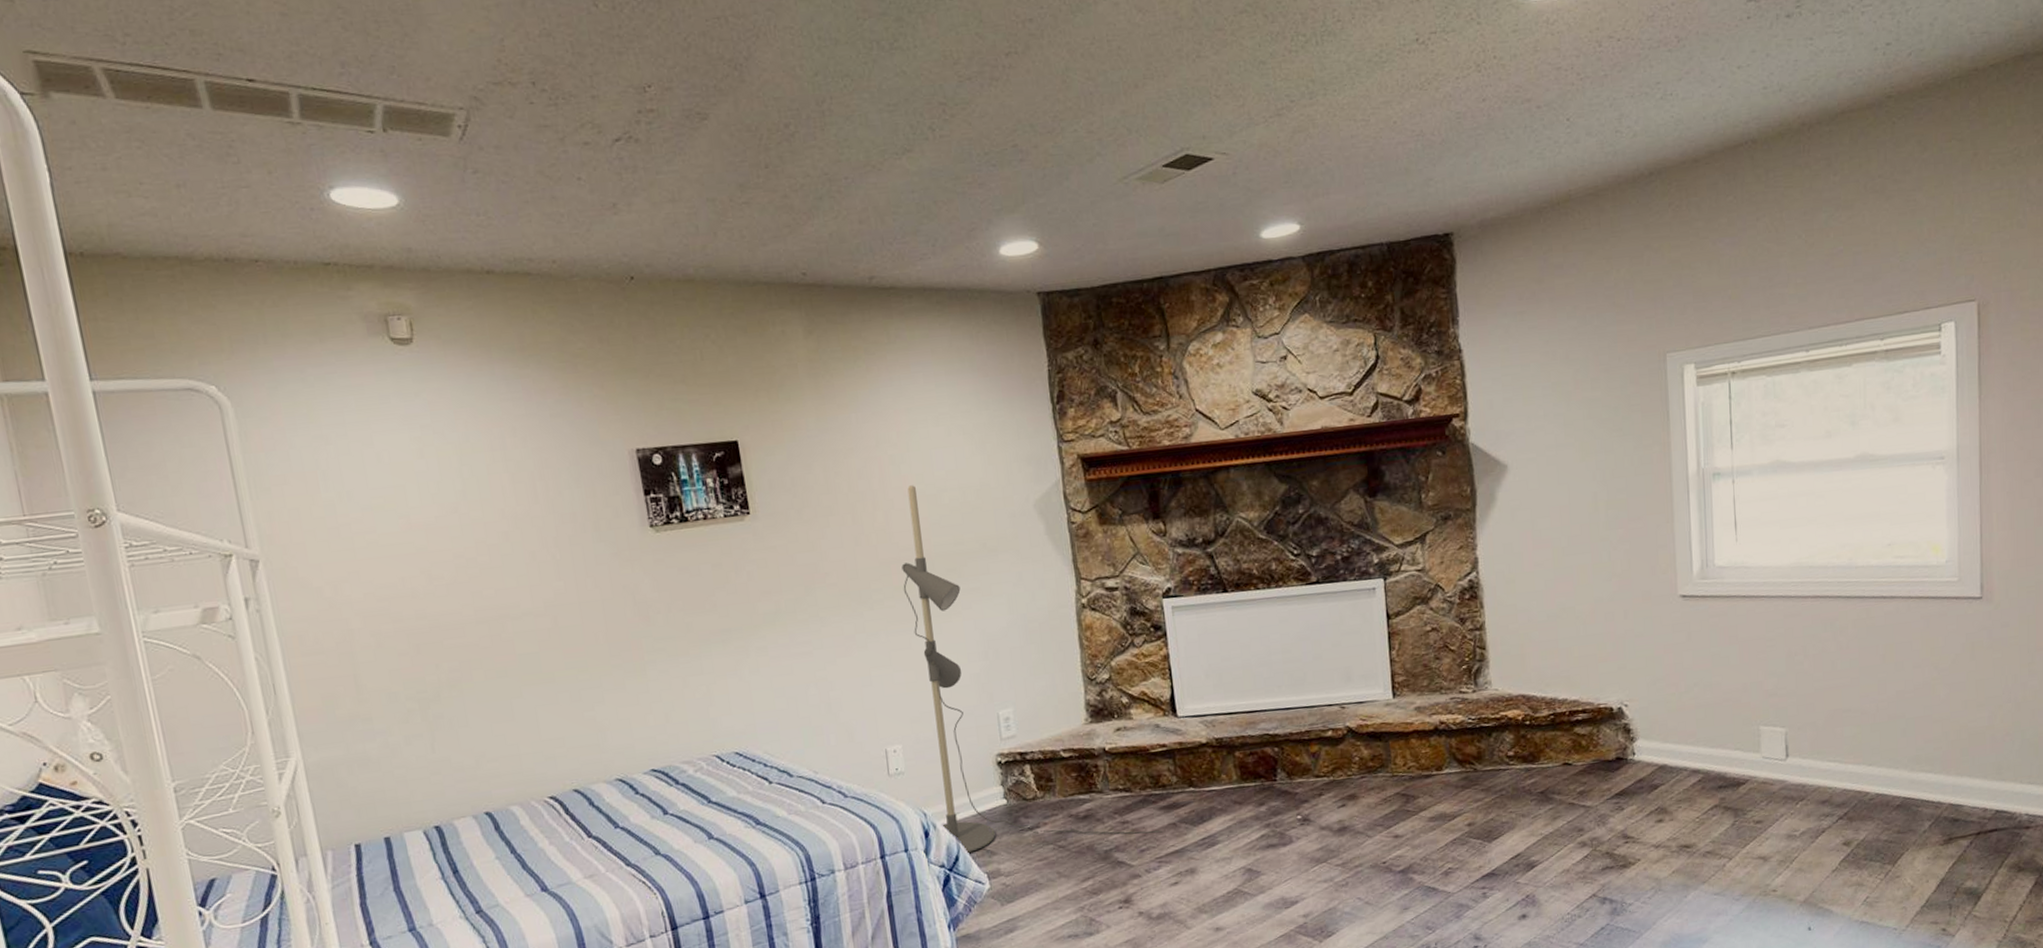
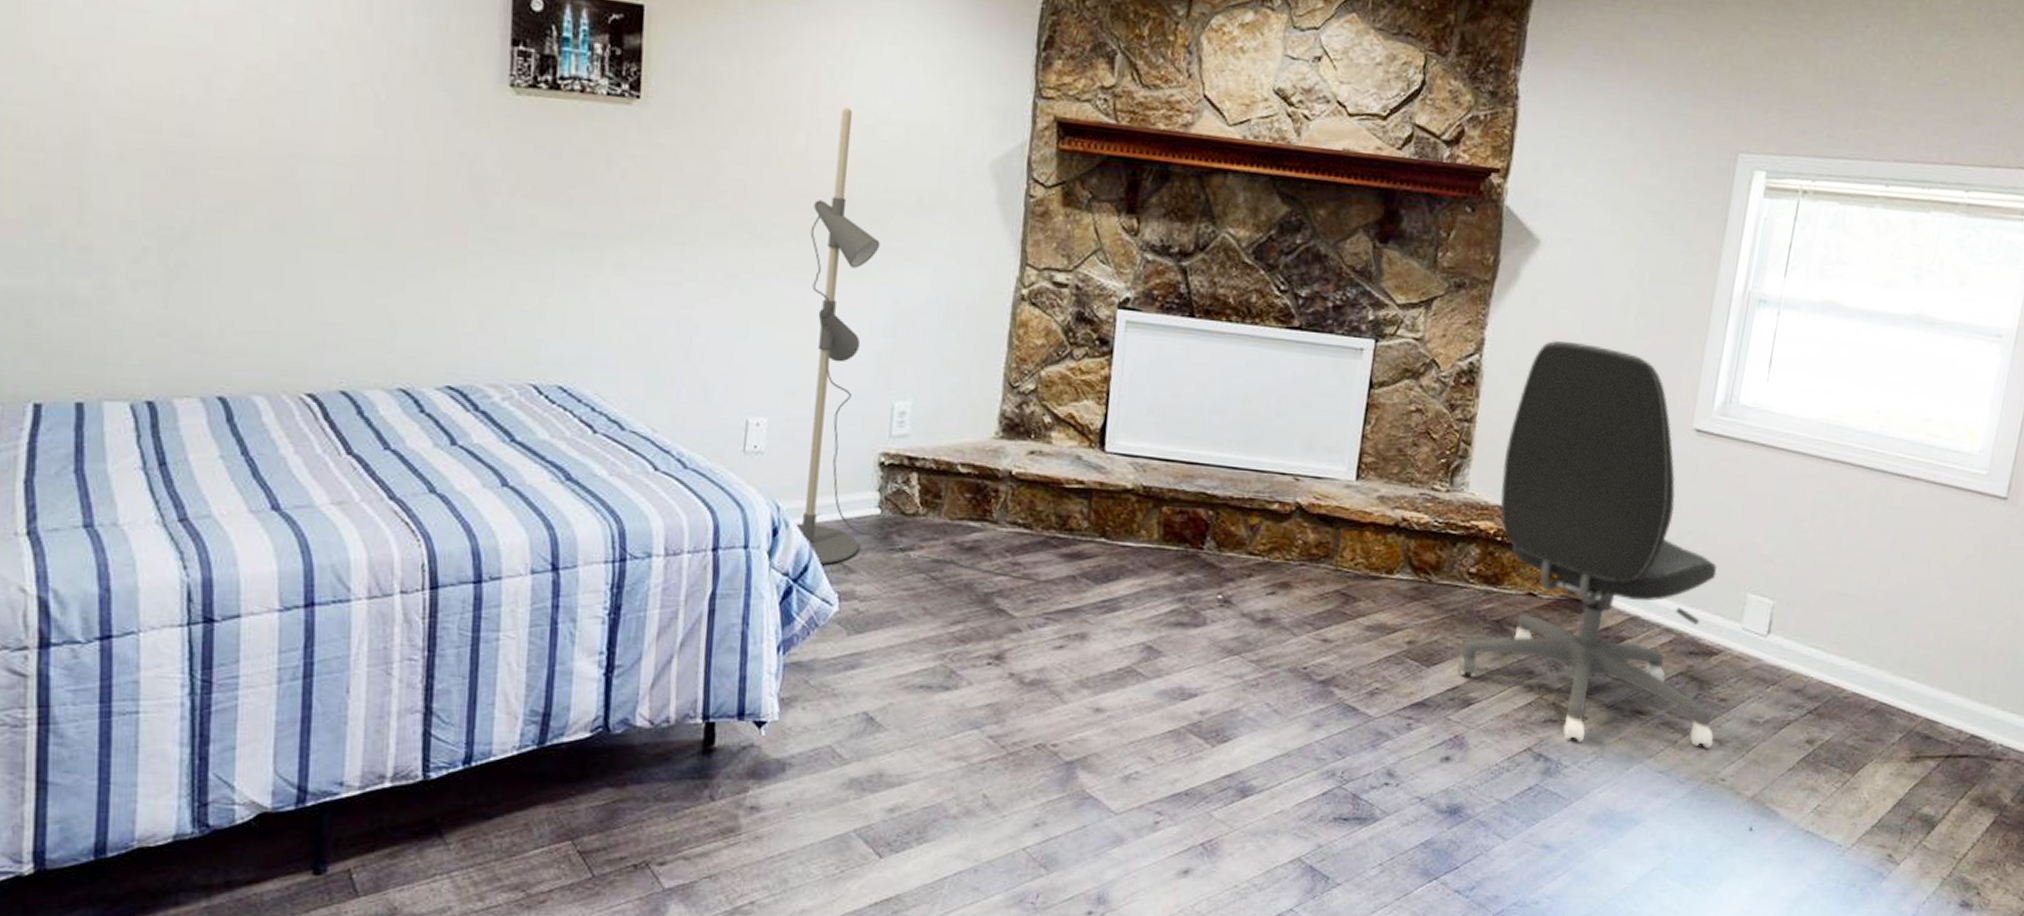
office chair: none [1516,542,1758,883] -> present [1458,340,1718,749]

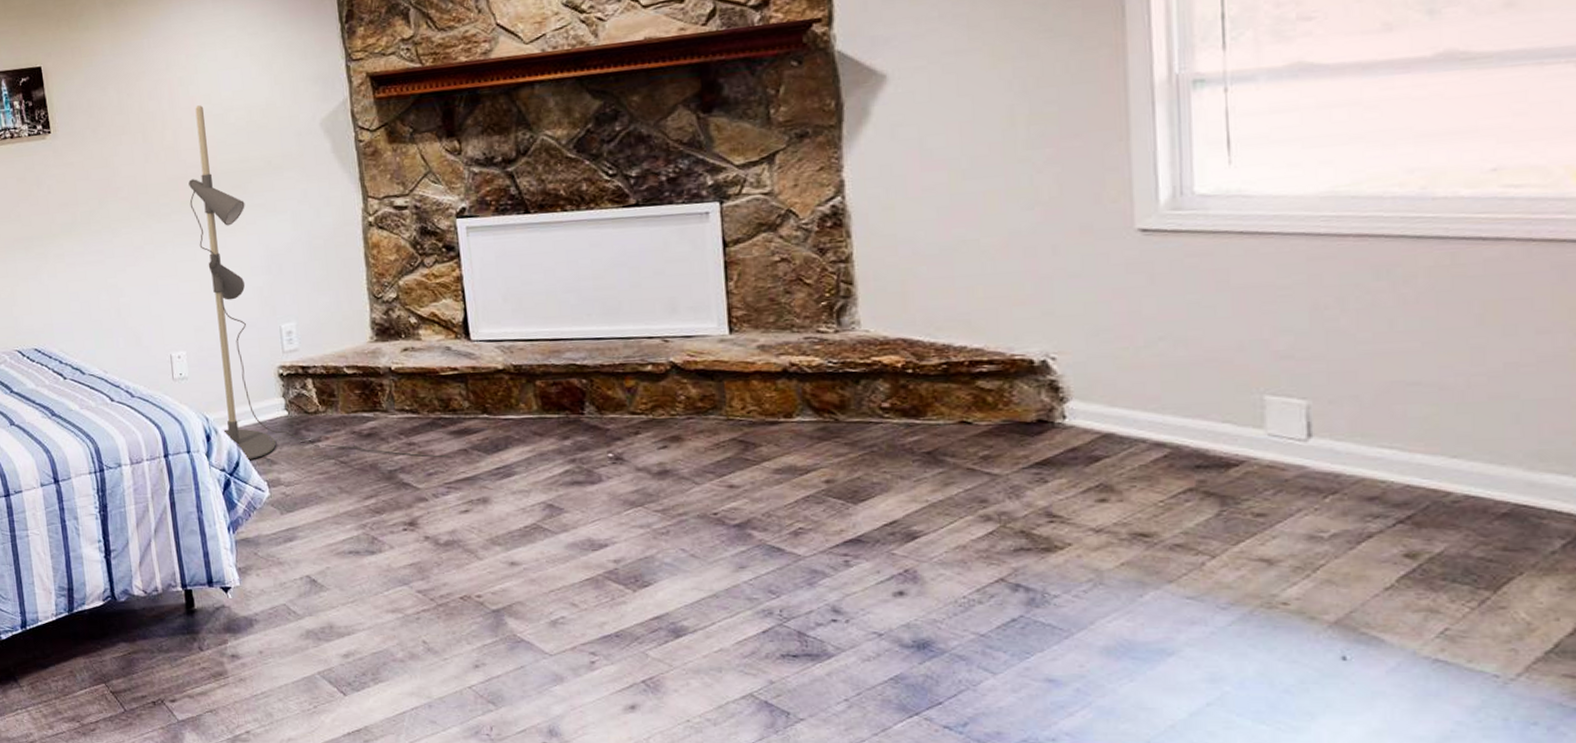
office chair: present [1458,340,1718,749] -> none [891,164,1259,571]

